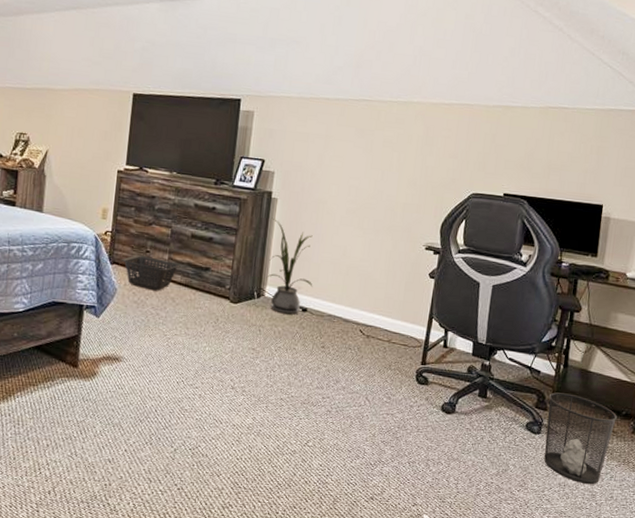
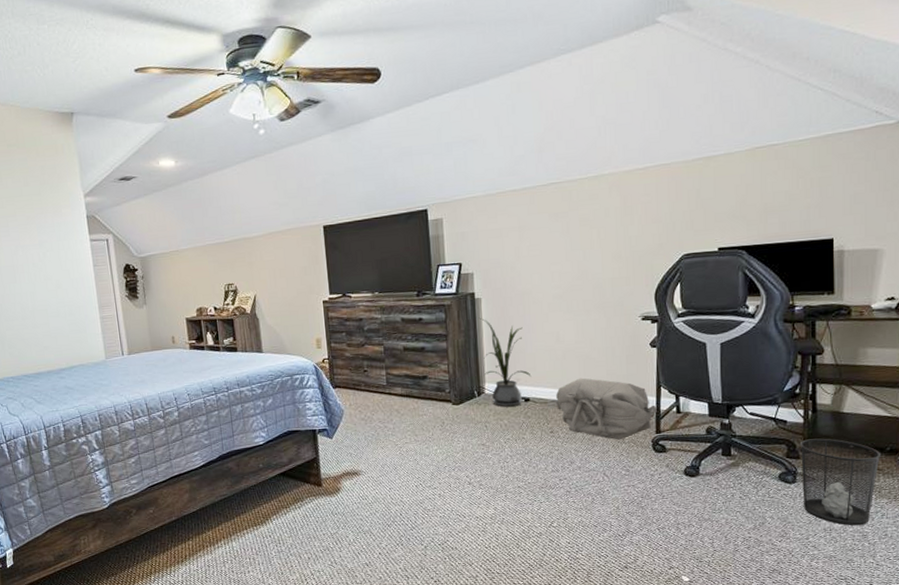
laundry basket: present [121,254,181,291] -> none [342,375,399,406]
duffel bag: none [331,296,426,366] -> present [555,378,657,440]

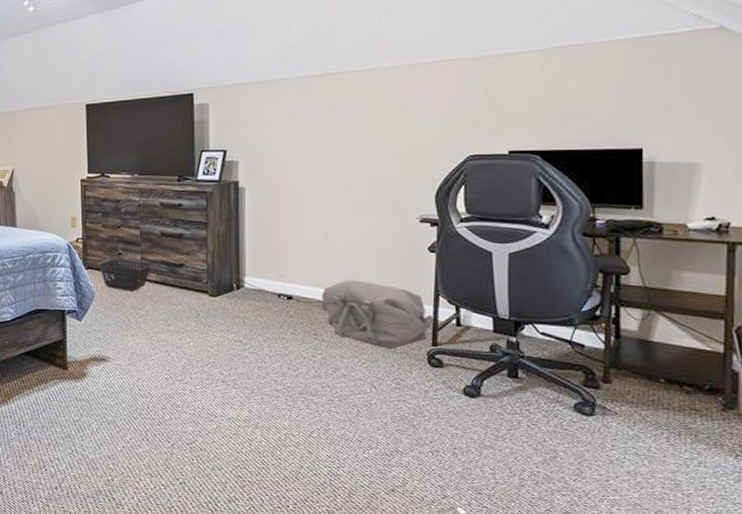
laundry basket: none [342,375,399,406] -> present [95,257,154,291]
house plant: present [479,317,532,407] -> none [242,207,296,304]
waste bin: present [799,438,882,526] -> none [599,368,699,472]

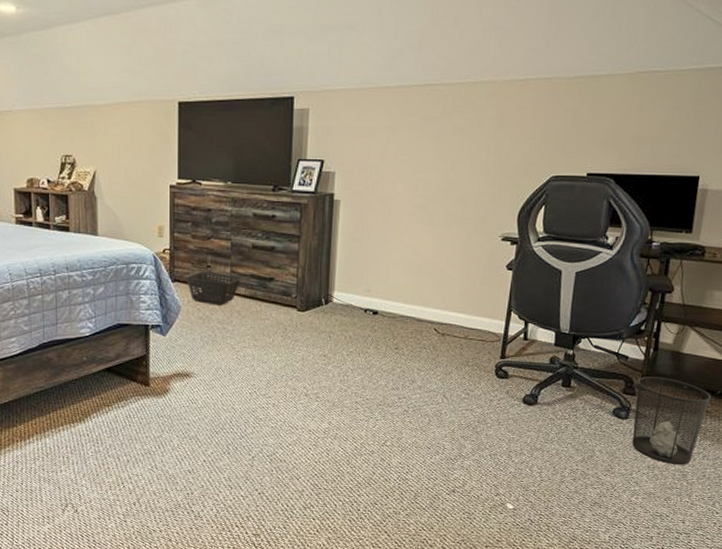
duffel bag: present [321,279,434,350] -> none [404,295,505,362]
waste bin: none [599,368,699,472] -> present [631,377,712,465]

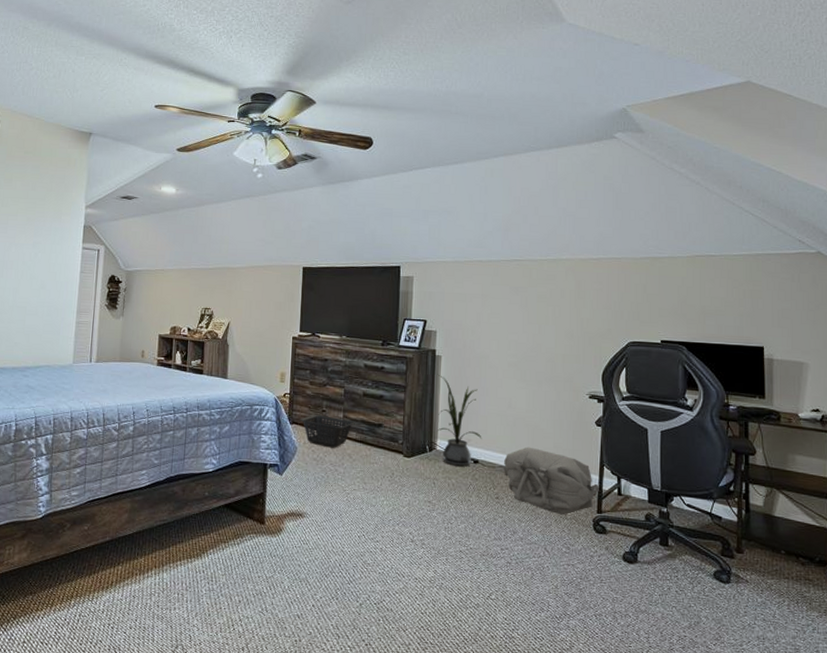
house plant: none [335,221,383,319] -> present [437,374,482,467]
duffel bag: none [404,295,505,362] -> present [503,447,599,515]
waste bin: present [631,377,712,465] -> none [733,539,811,638]

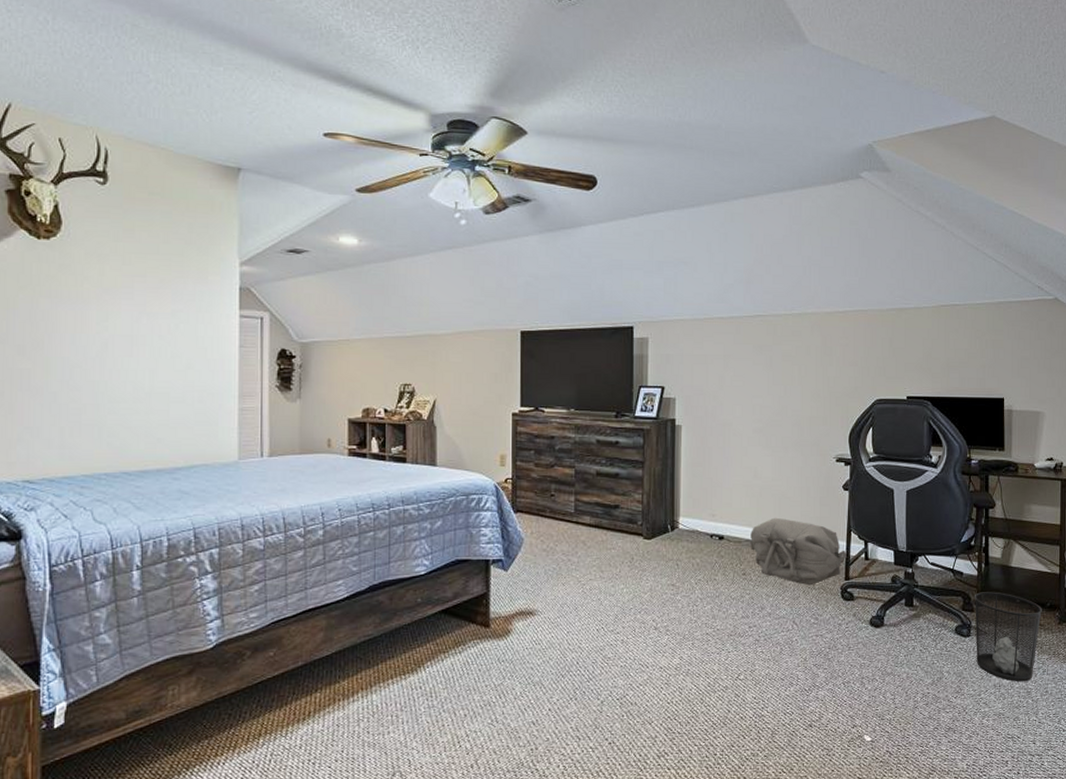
laundry basket: present [299,414,355,448] -> none [525,499,588,536]
house plant: present [437,374,482,467] -> none [678,446,727,545]
waste bin: none [733,539,811,638] -> present [974,591,1043,682]

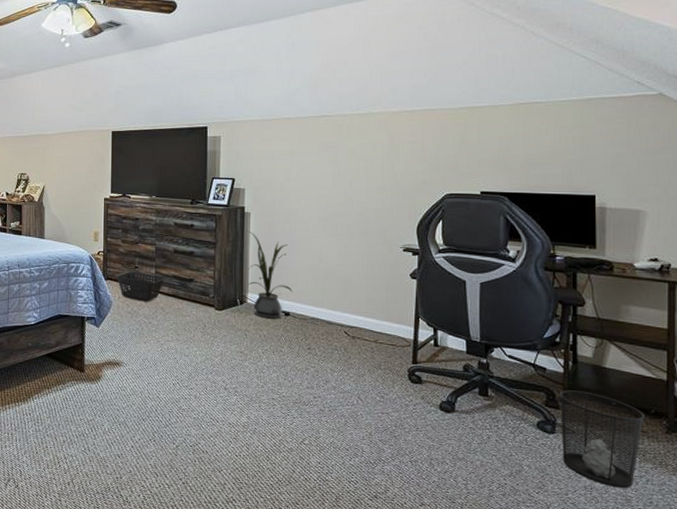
laundry basket: none [525,499,588,536] -> present [113,270,167,302]
house plant: none [678,446,727,545] -> present [247,230,293,319]
duffel bag: present [749,517,847,586] -> none [314,299,414,366]

